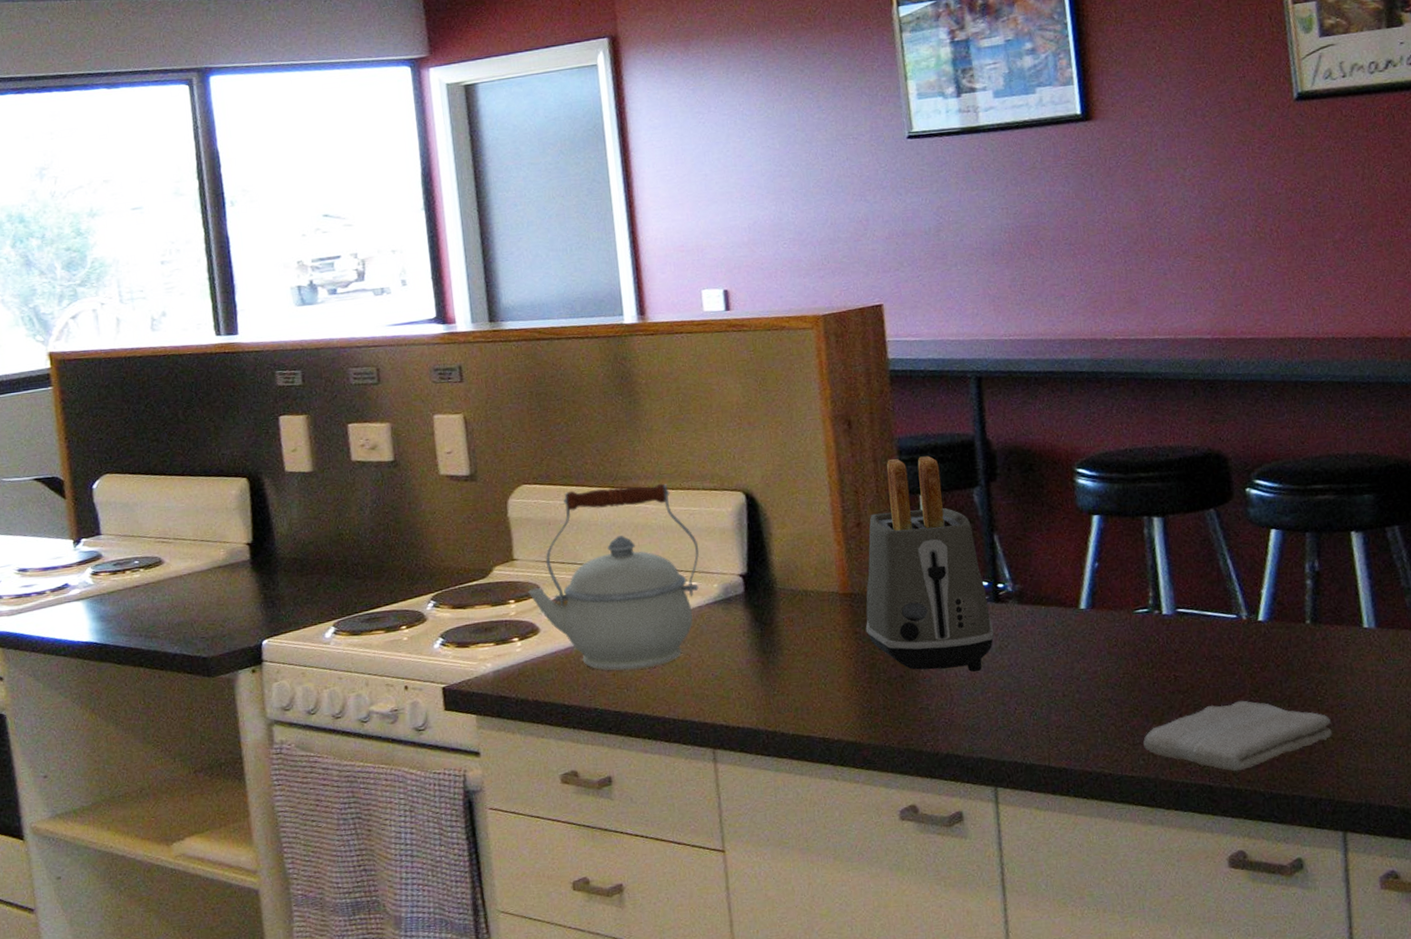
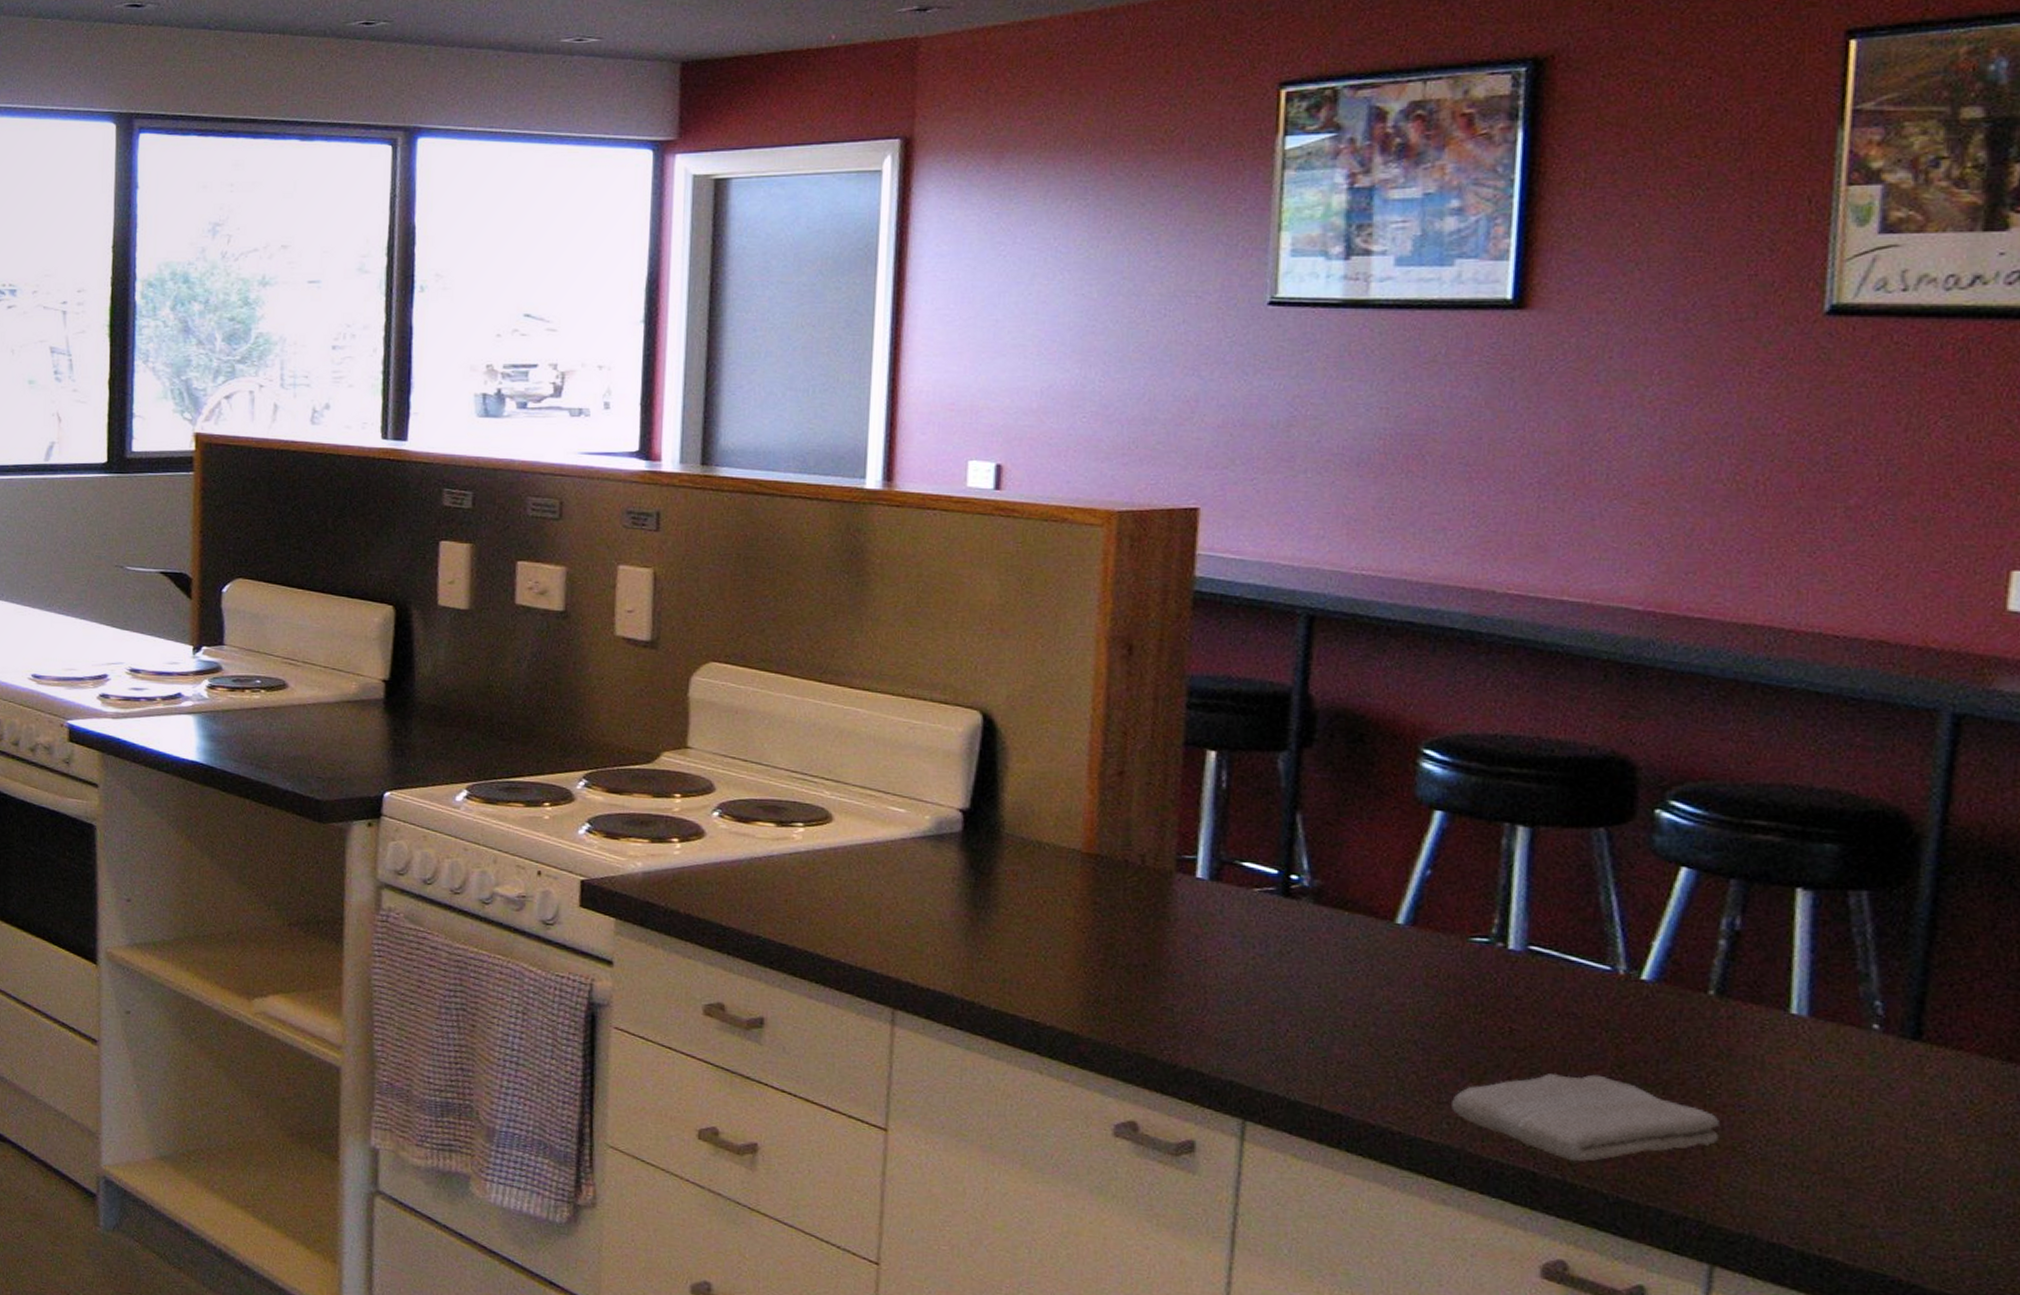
kettle: present [528,483,699,671] -> none [698,677,914,901]
toaster: present [865,456,994,672] -> none [1108,701,1275,977]

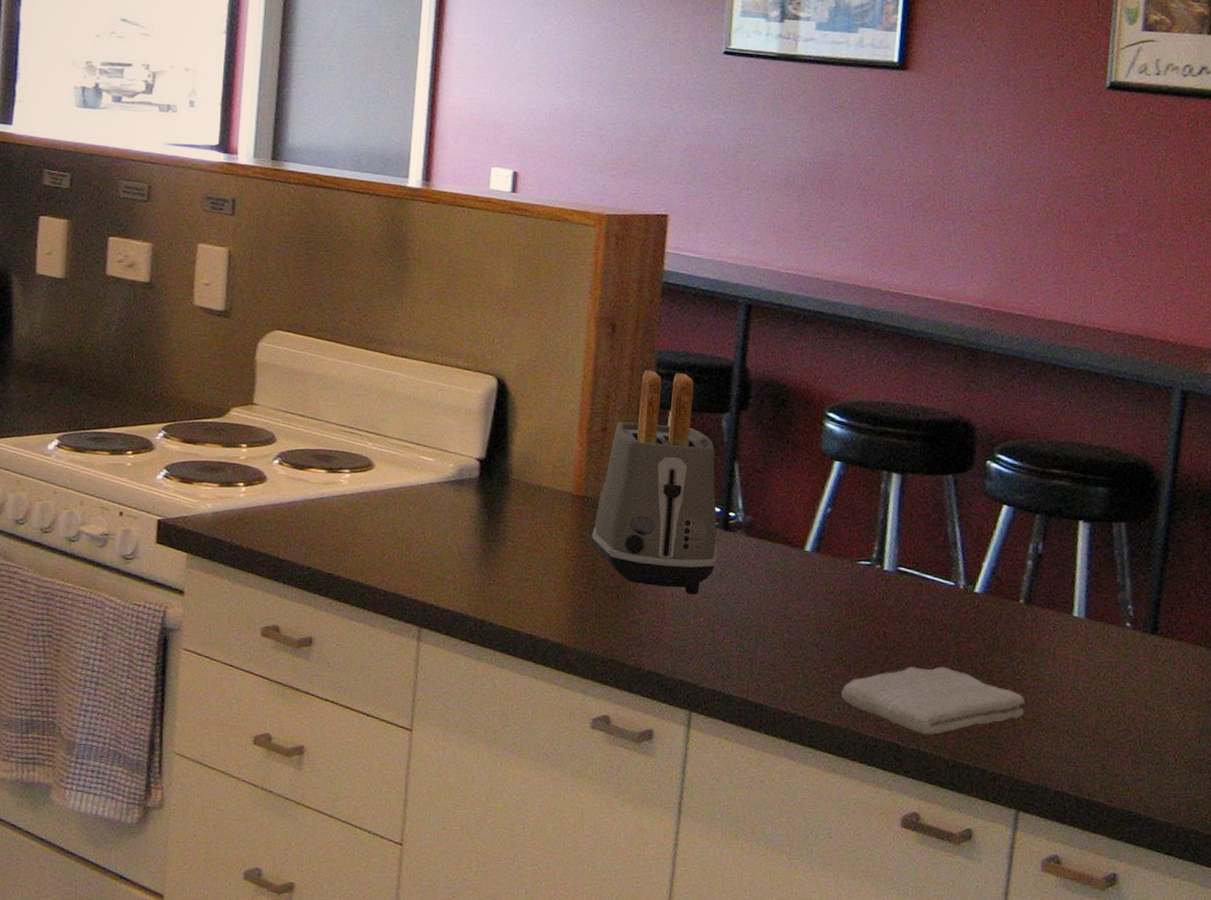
toaster: none [1108,701,1275,977] -> present [591,371,717,595]

